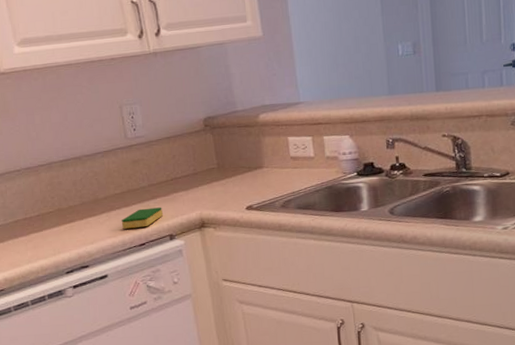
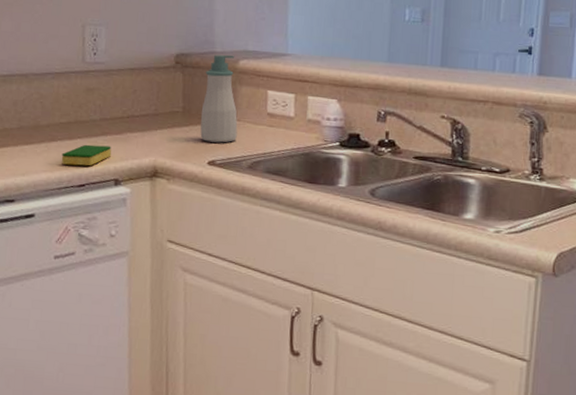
soap bottle: none [232,111,268,190] -> present [200,55,238,143]

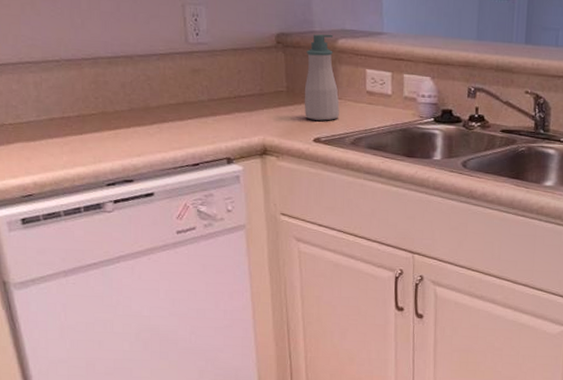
dish sponge: present [61,144,112,166] -> none [174,125,222,146]

